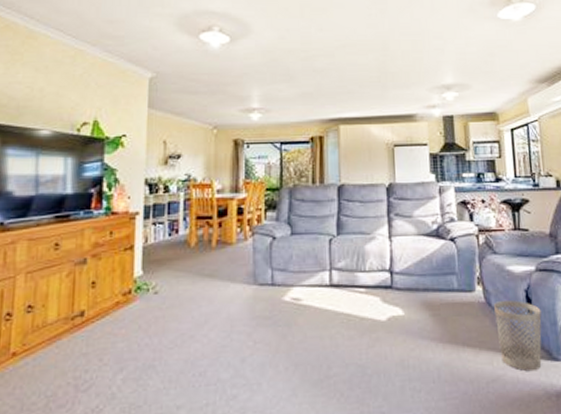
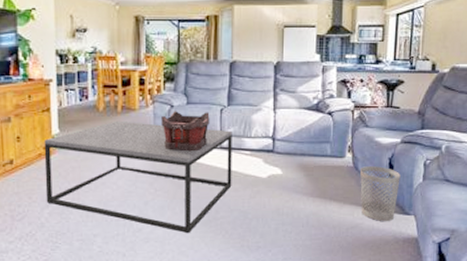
coffee table: none [120,257,346,399] -> present [44,120,232,234]
decorative container: none [262,243,317,292] -> present [161,111,210,152]

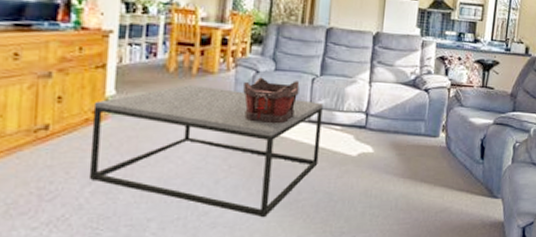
wastebasket: present [360,166,401,221] -> none [451,147,491,204]

